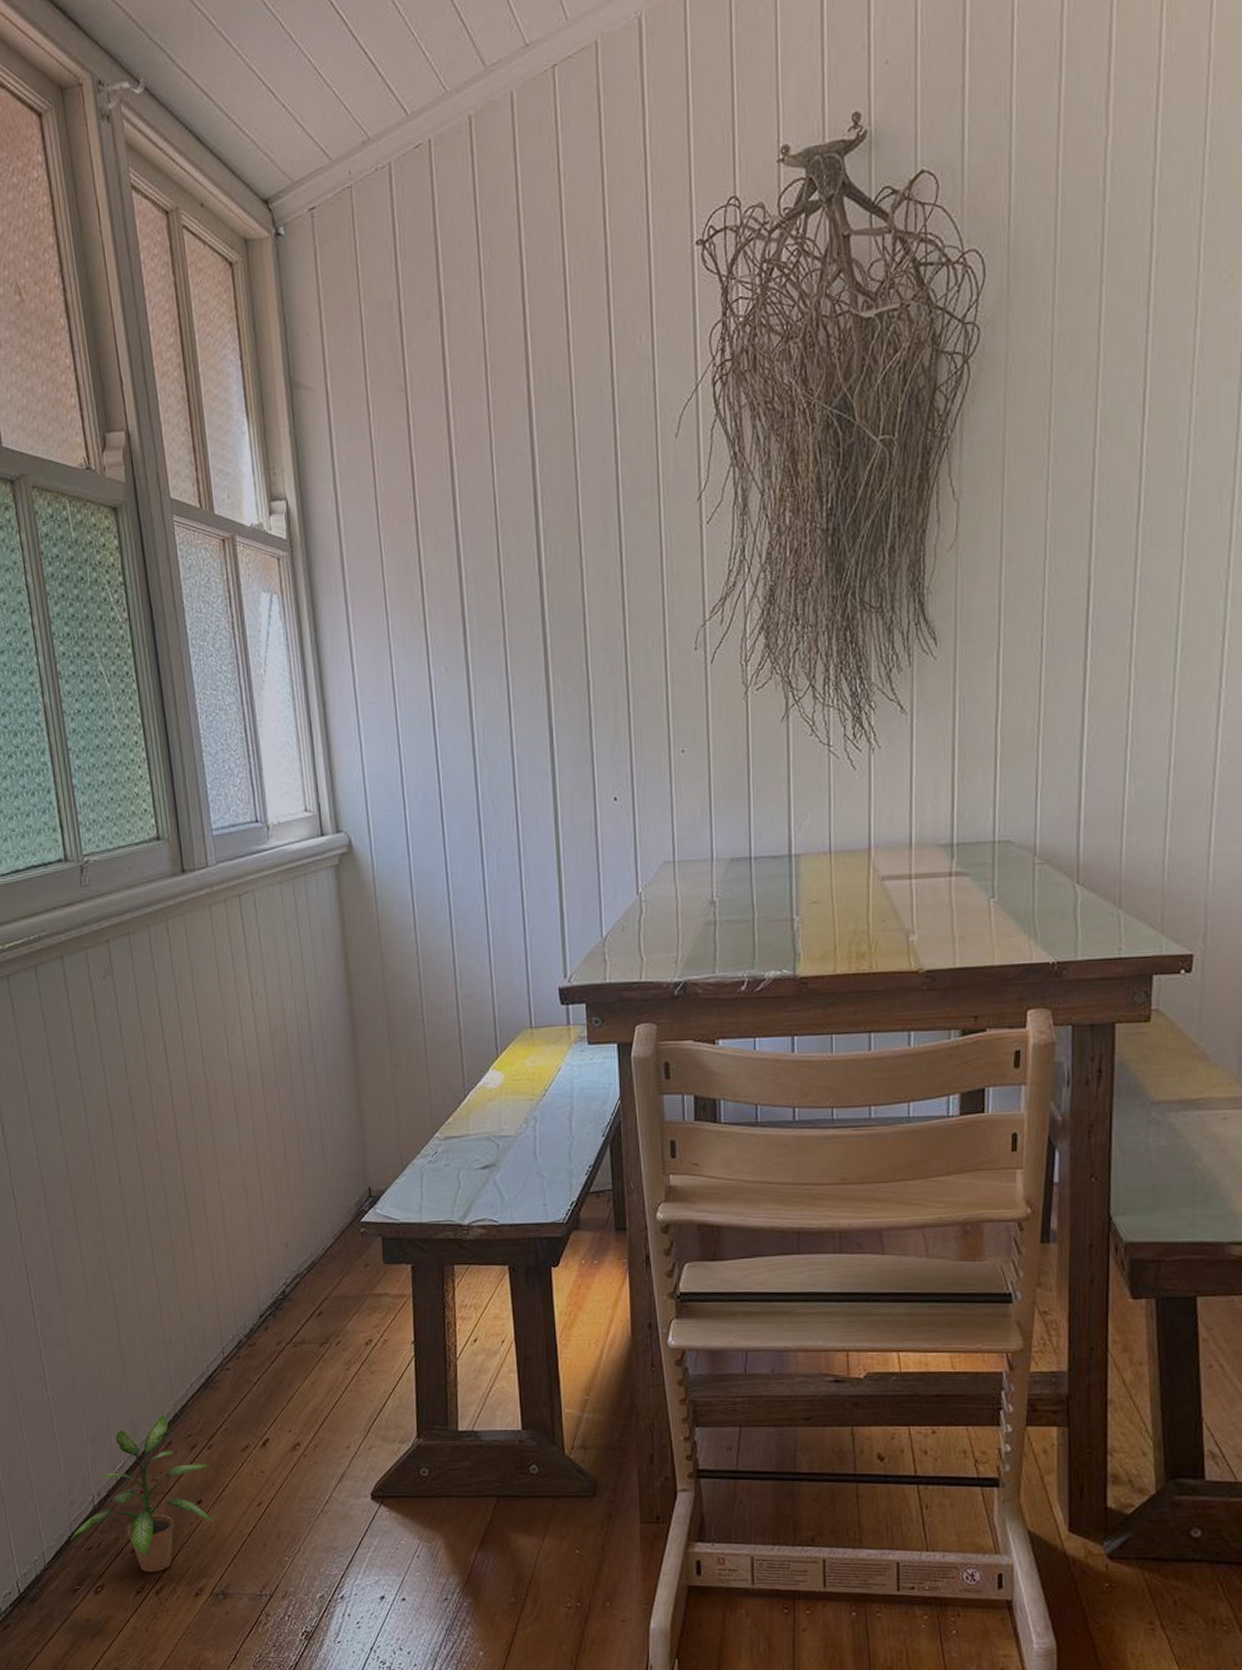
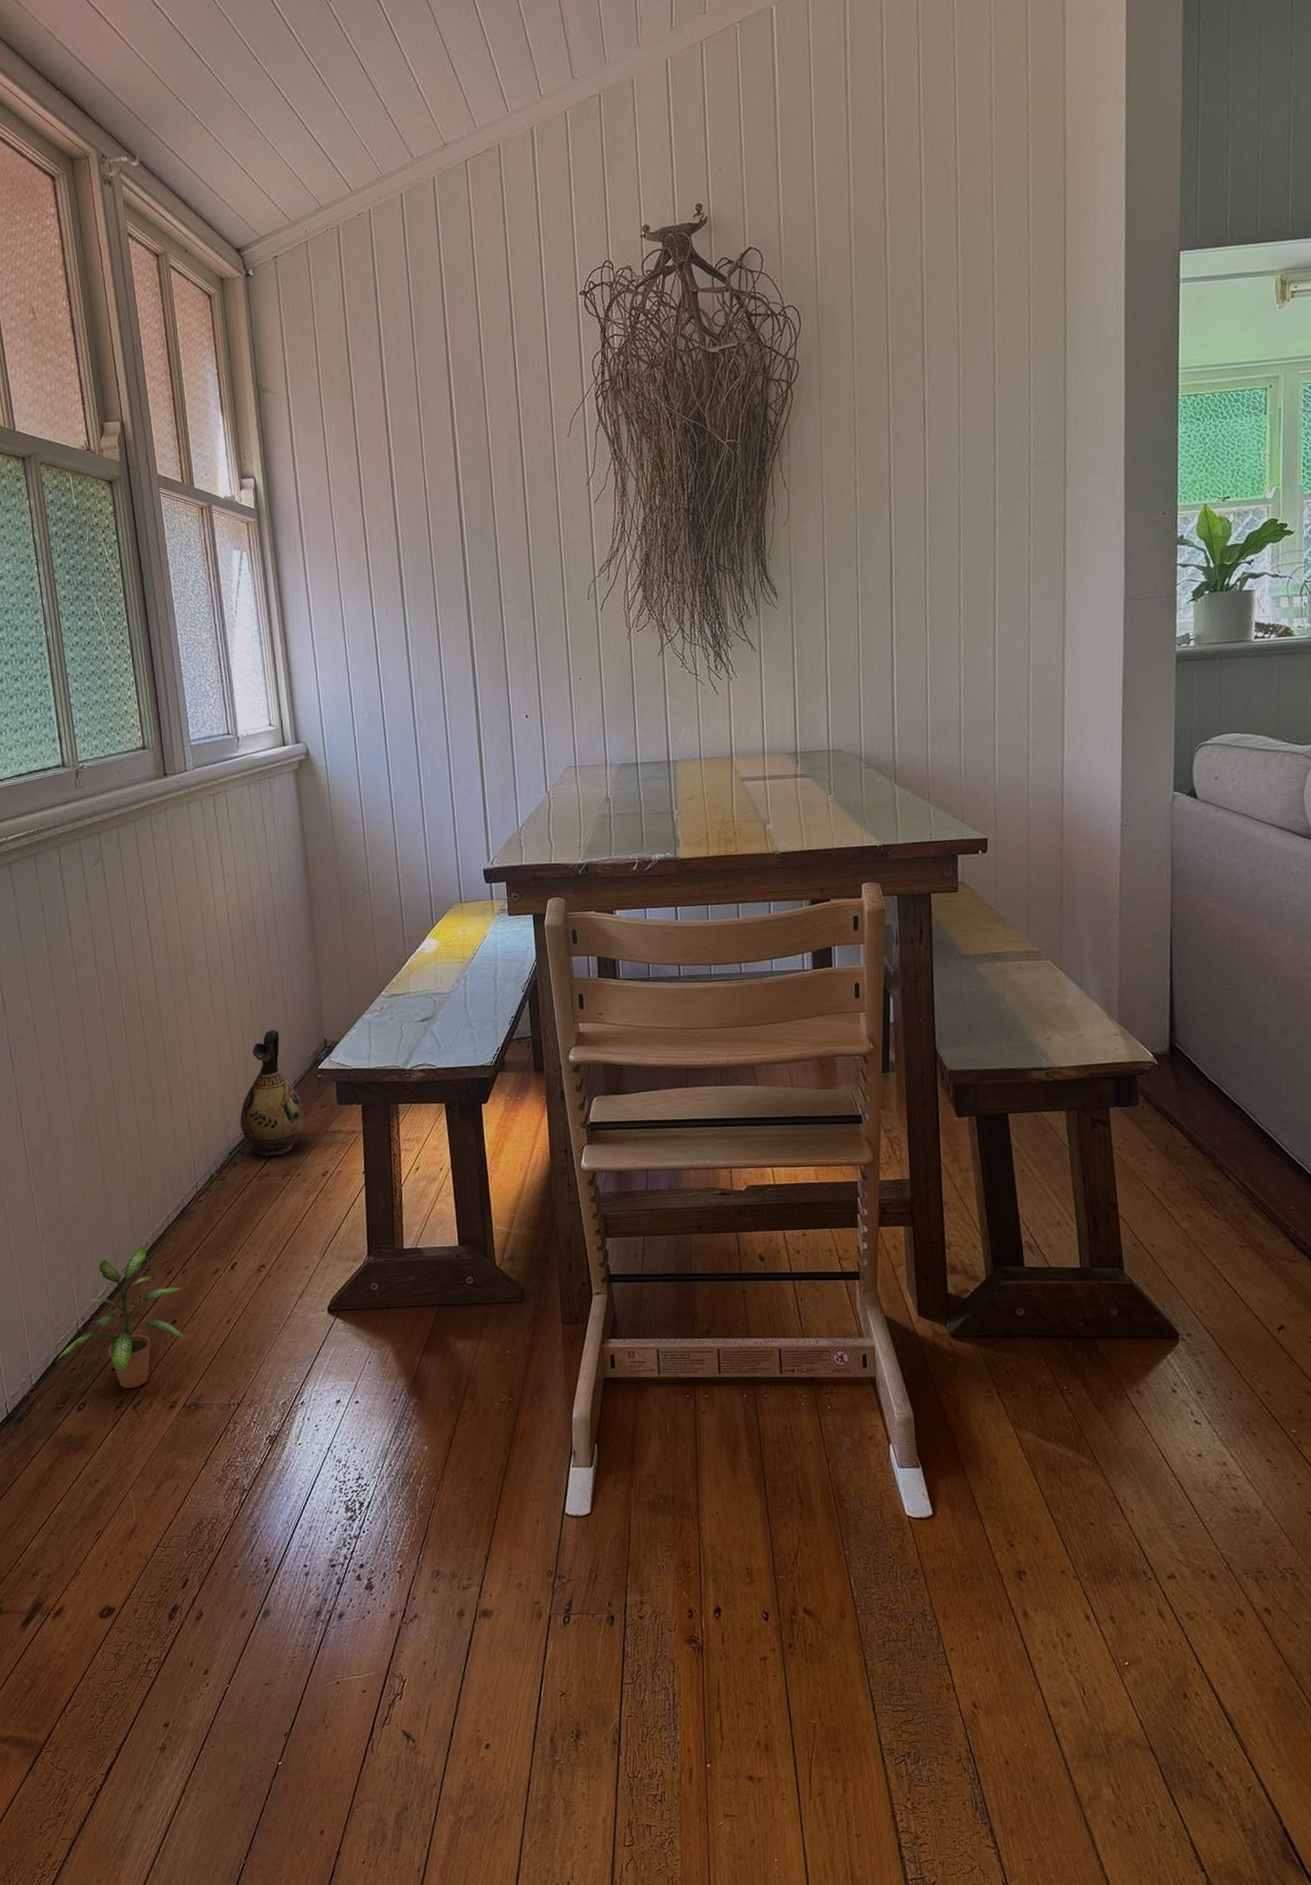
ceramic jug: none [271,1175,346,1321] -> present [239,1029,305,1157]

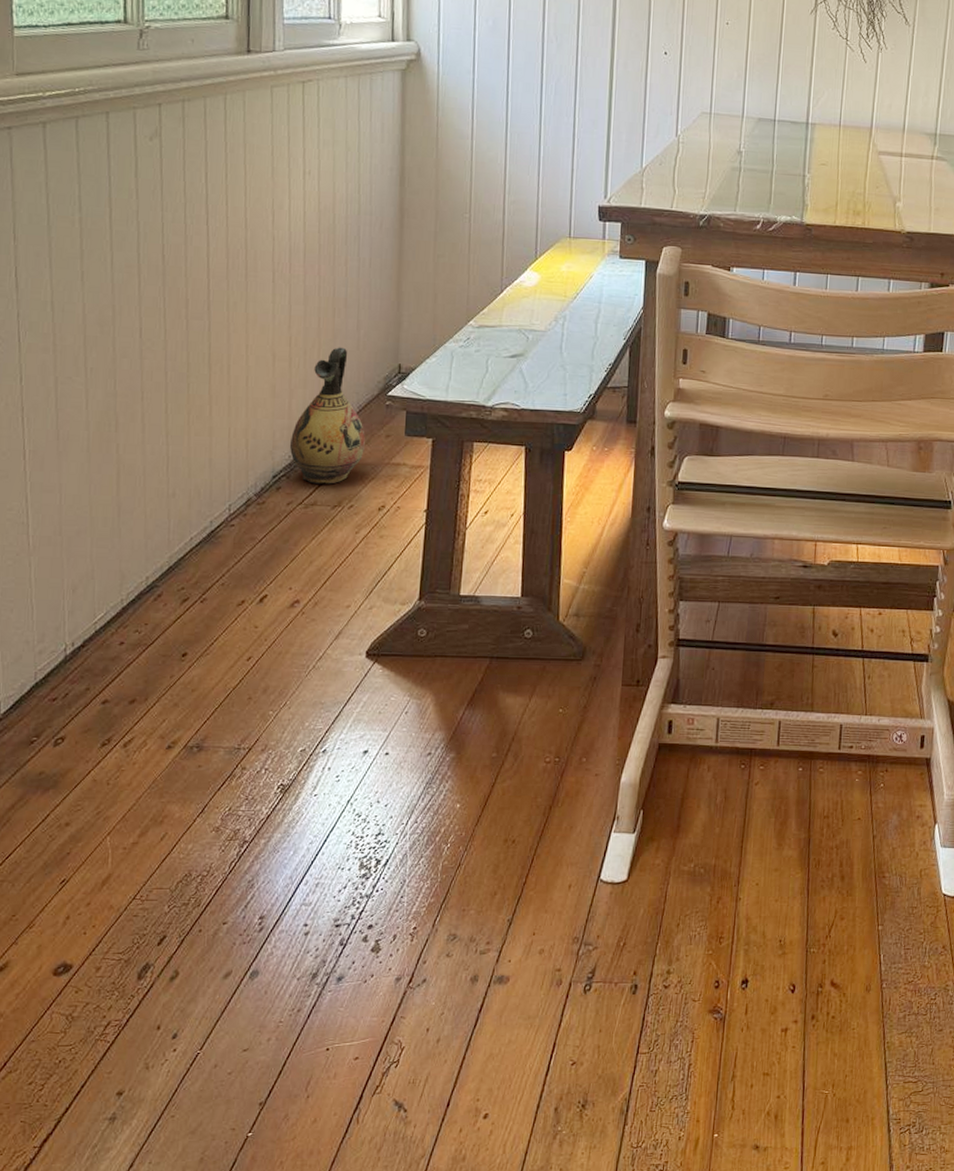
potted plant: present [56,1244,186,1389] -> none [34,566,198,725]

